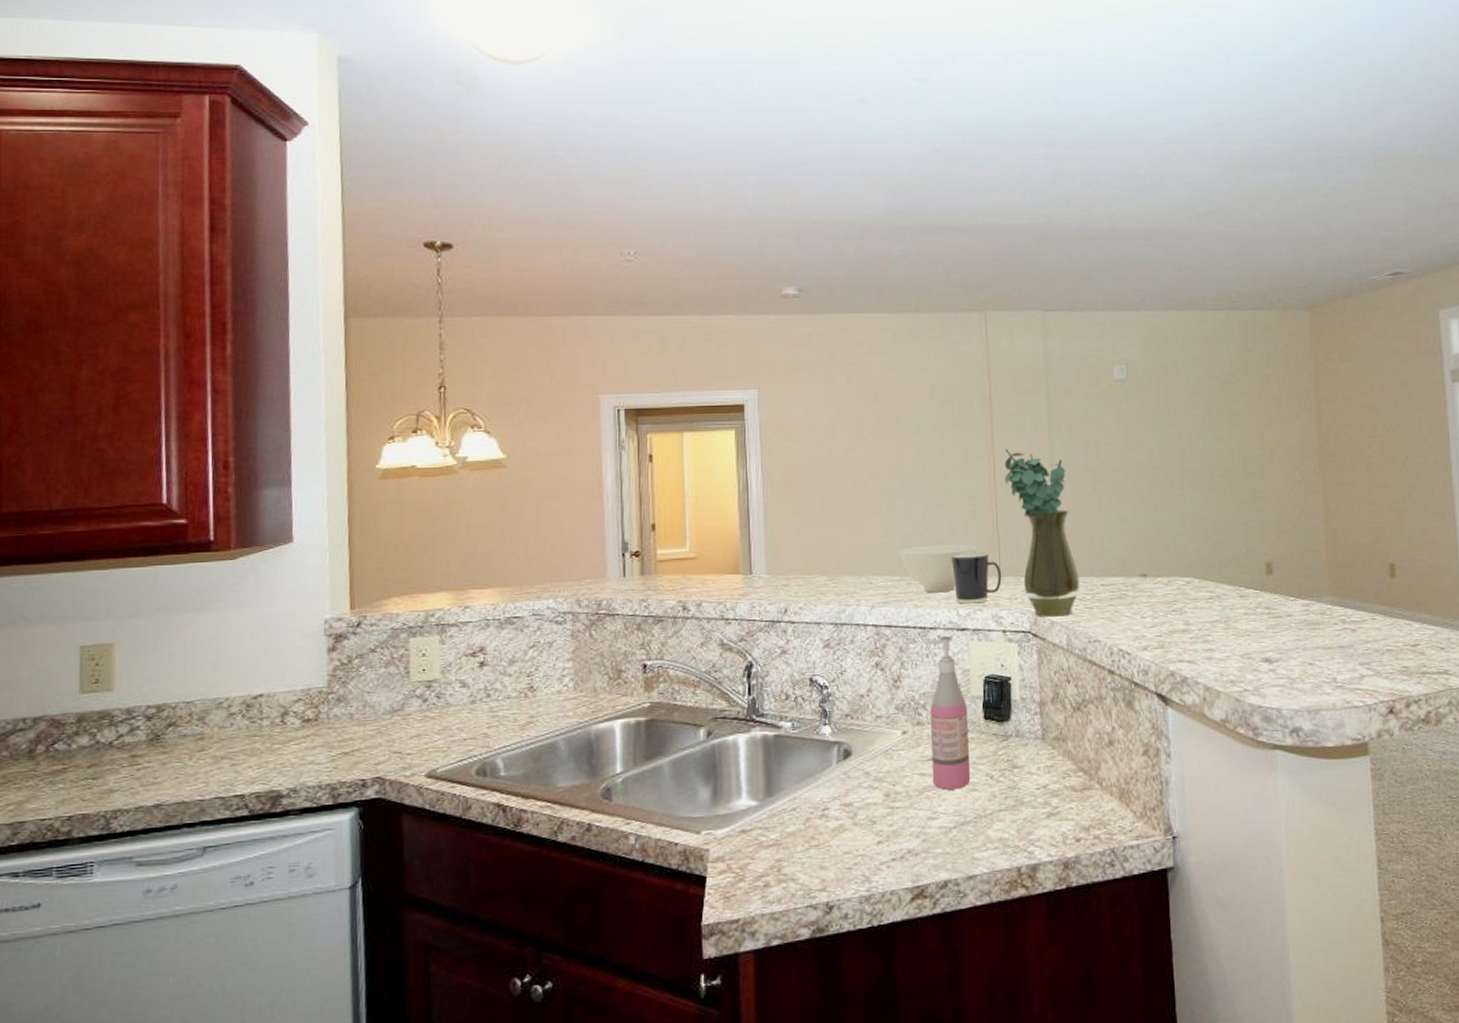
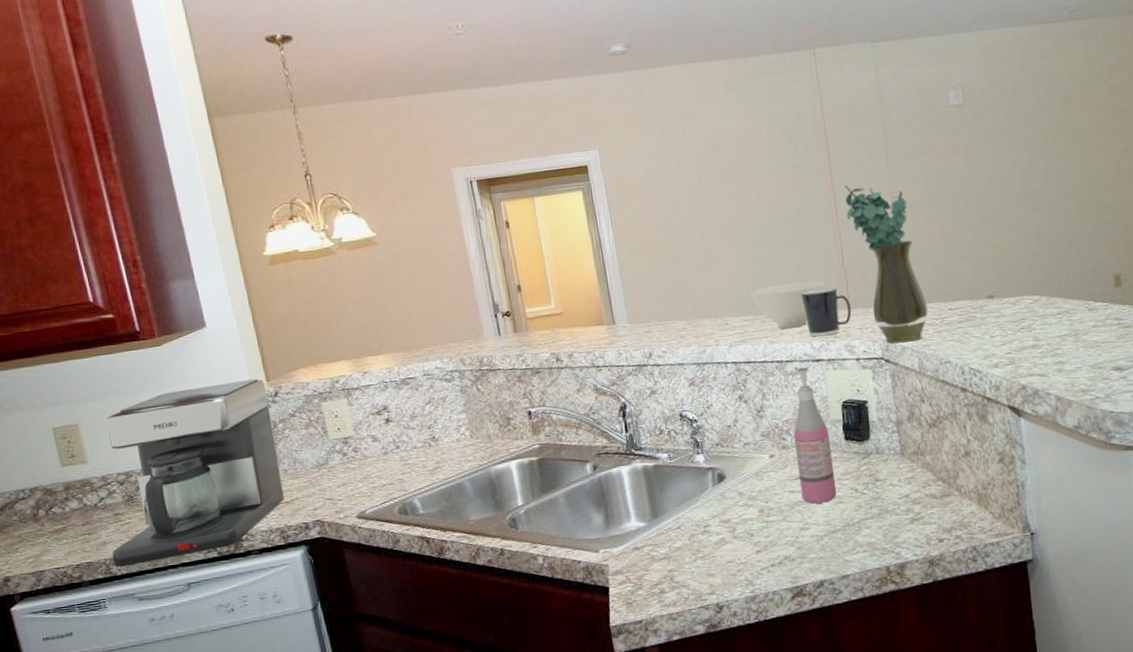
coffee maker: none [115,605,348,822] -> present [106,378,285,567]

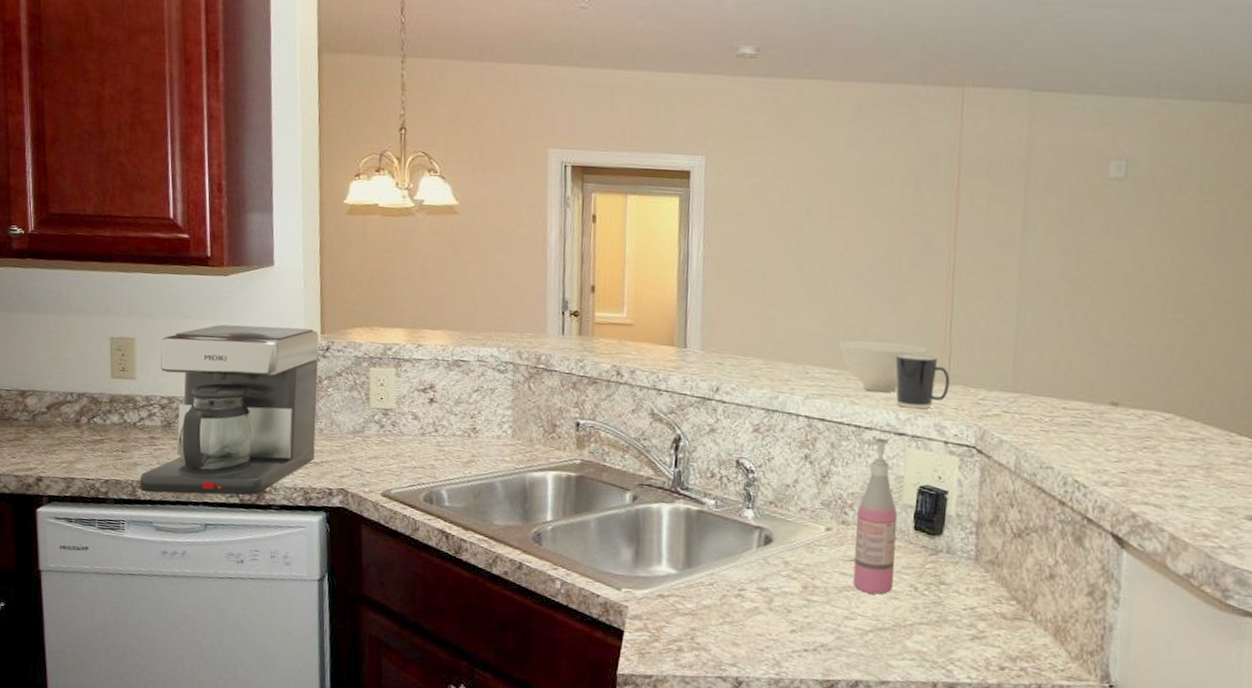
vase: present [845,185,928,344] -> none [964,245,1038,436]

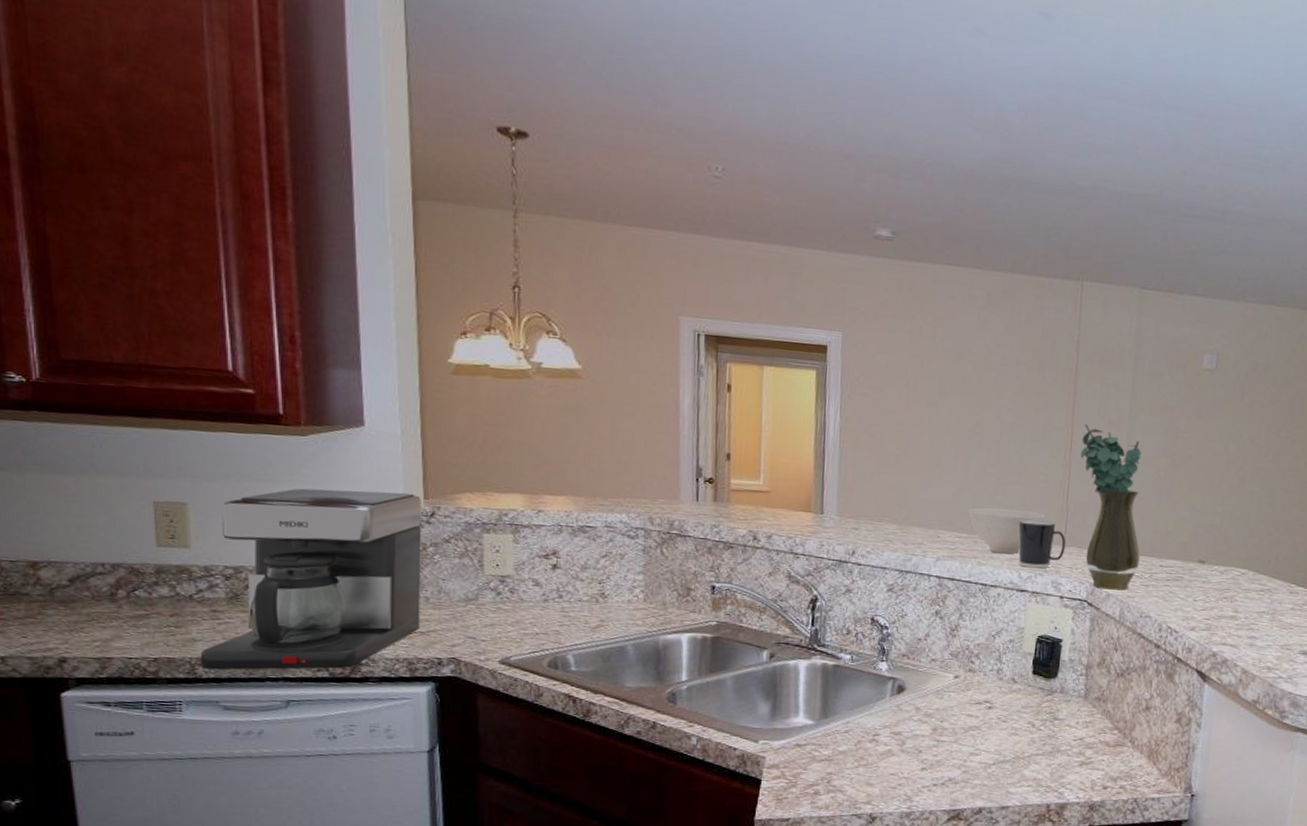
soap dispenser: present [853,438,898,595] -> none [978,595,1019,732]
vase: none [964,245,1038,436] -> present [1080,424,1142,590]

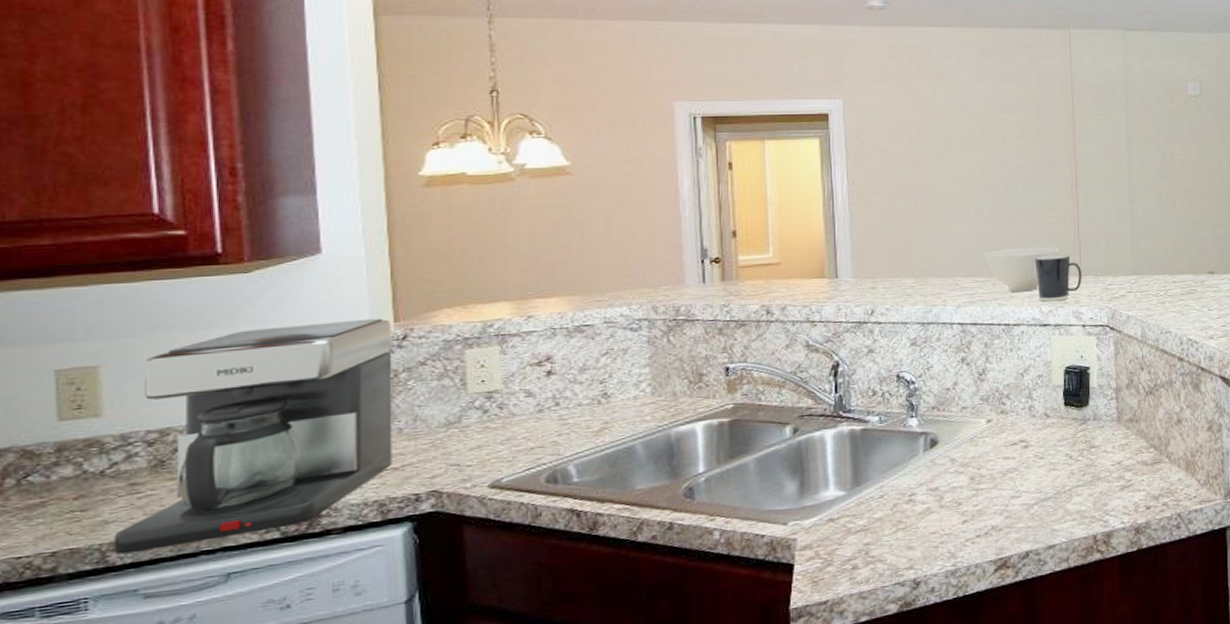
vase: present [1080,424,1142,590] -> none [1085,158,1153,312]

